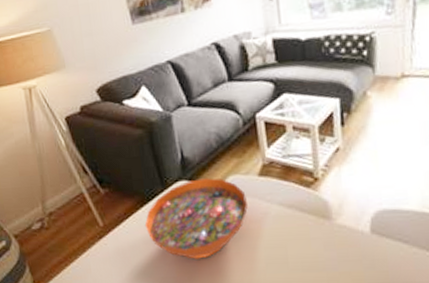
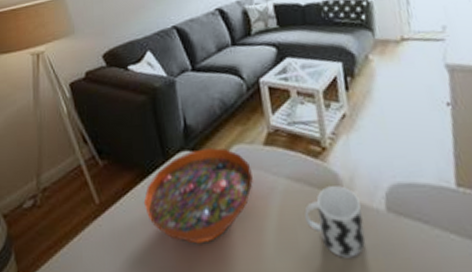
cup: none [295,211,349,271] -> present [304,186,366,258]

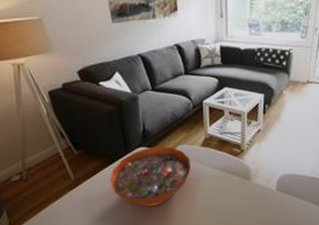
cup: present [304,186,366,258] -> none [224,174,261,216]

